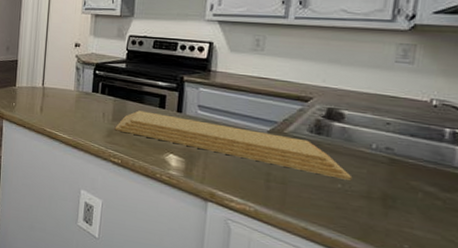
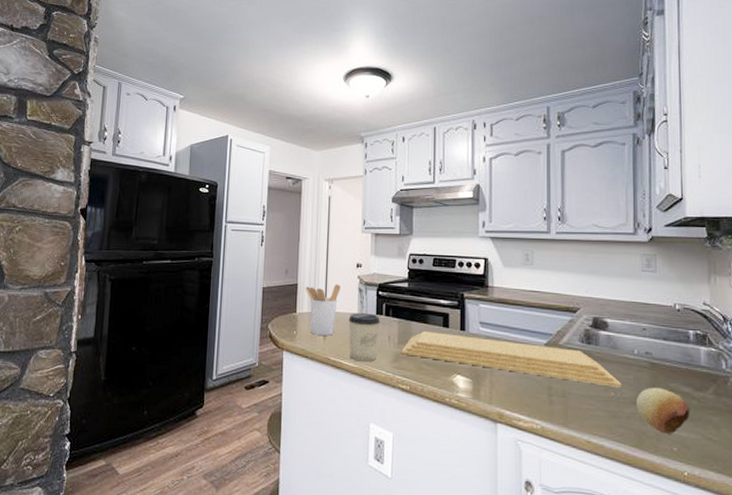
utensil holder: none [25,62,59,109] -> present [306,284,341,336]
cup: none [64,89,96,135] -> present [348,313,380,362]
fruit: none [366,183,433,232] -> present [636,388,691,434]

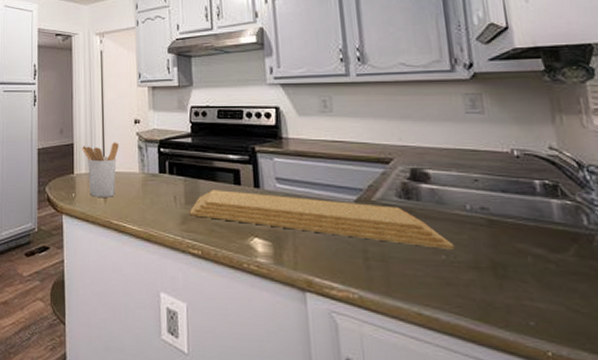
cup: present [348,313,380,362] -> none [129,172,164,225]
fruit: present [636,388,691,434] -> none [474,249,548,305]

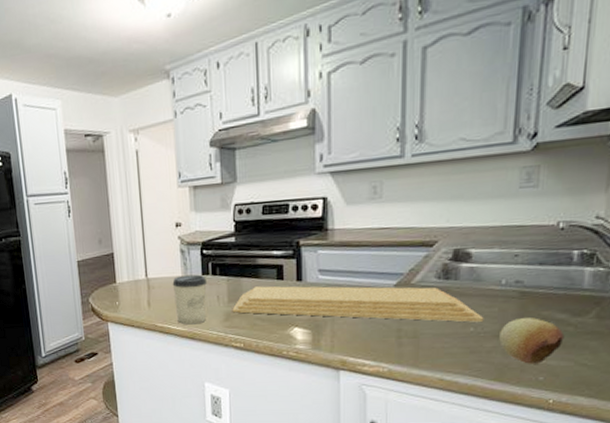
utensil holder: present [82,142,119,197] -> none [123,248,161,303]
cup: none [129,172,164,225] -> present [172,274,207,325]
fruit: none [474,249,548,305] -> present [499,318,565,364]

